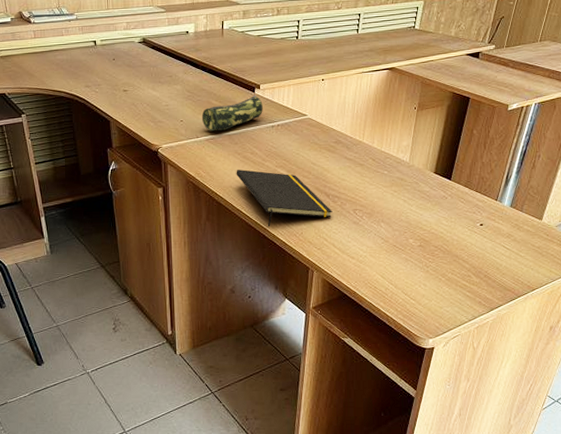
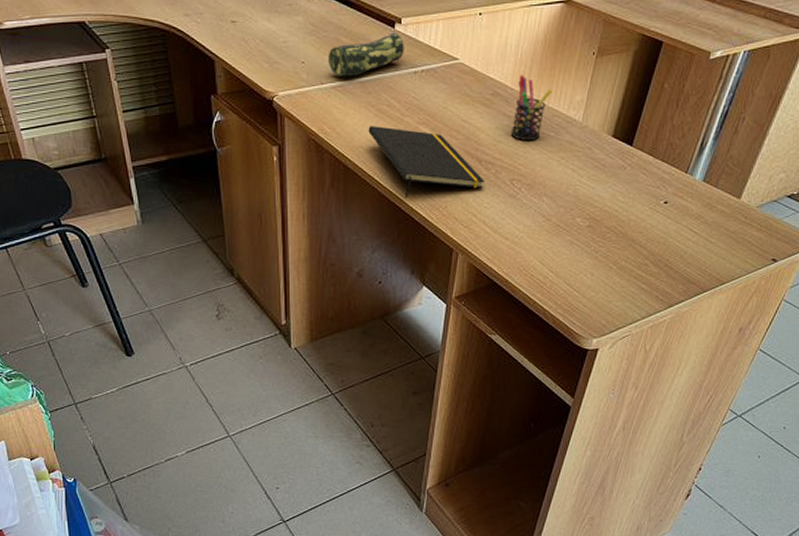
pen holder: none [352,126,384,178] -> present [510,74,553,140]

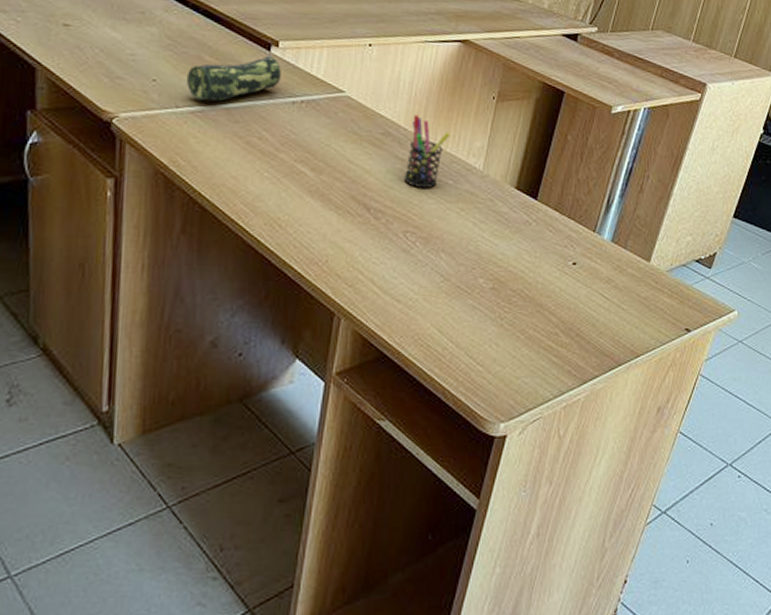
notepad: present [368,126,485,199] -> none [233,161,374,250]

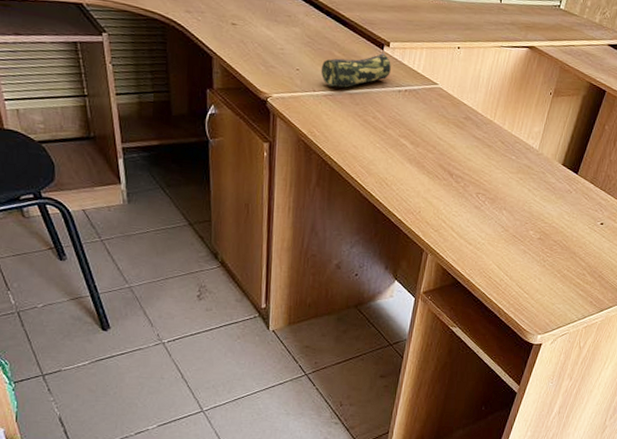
pen holder: present [403,114,451,188] -> none [478,104,516,161]

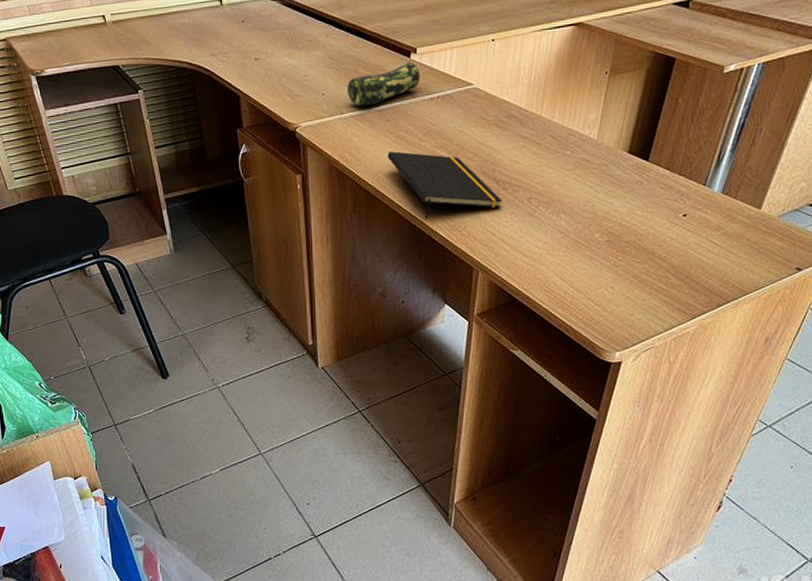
notepad: none [354,134,455,202] -> present [387,151,502,220]

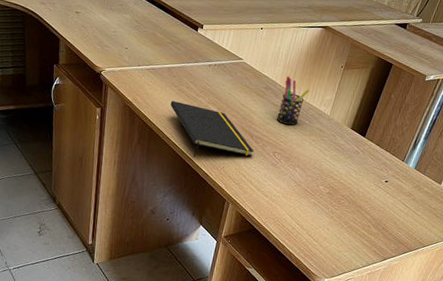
pencil case: present [346,60,420,106] -> none [145,33,204,63]
pen holder: none [526,96,567,160] -> present [276,76,310,125]

